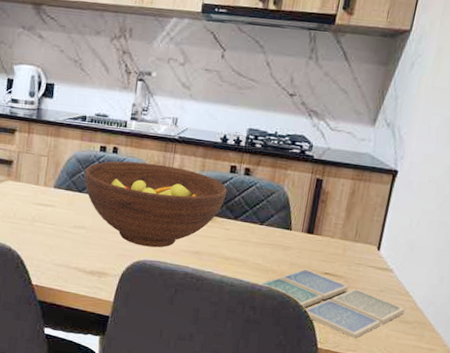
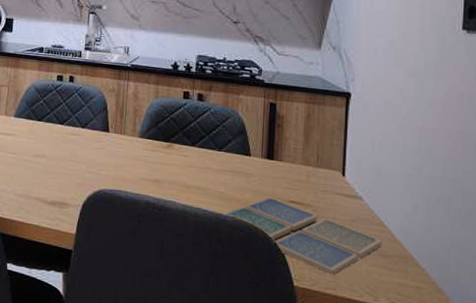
fruit bowl: present [84,161,227,248] -> none [43,89,182,176]

